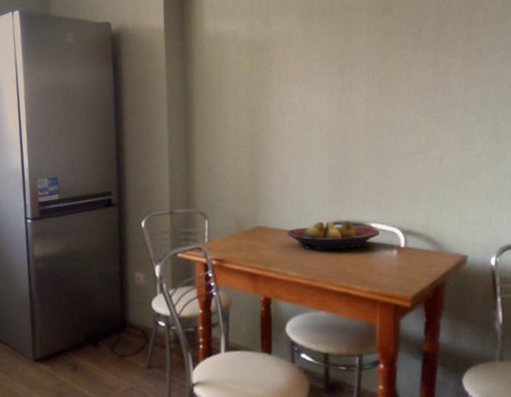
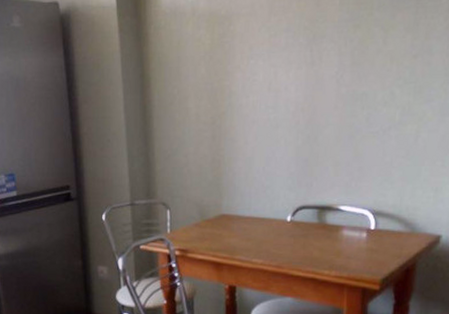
fruit bowl: present [287,220,380,250] -> none [252,204,349,236]

